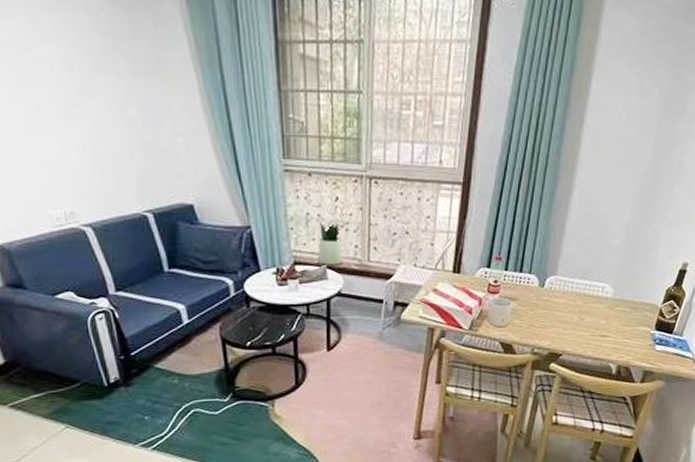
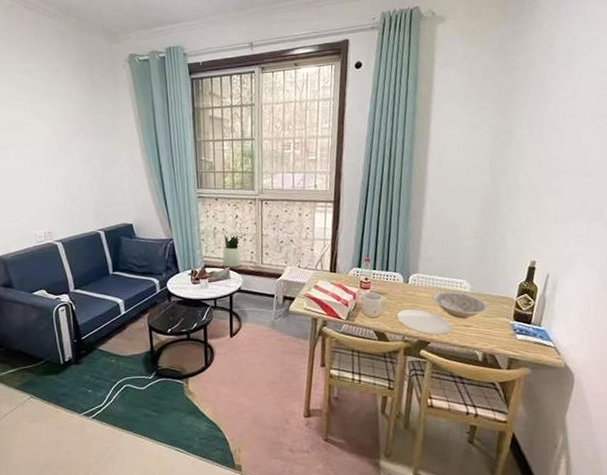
plate: none [528,317,588,347] -> present [397,309,452,335]
bowl: none [569,296,630,328] -> present [432,291,488,319]

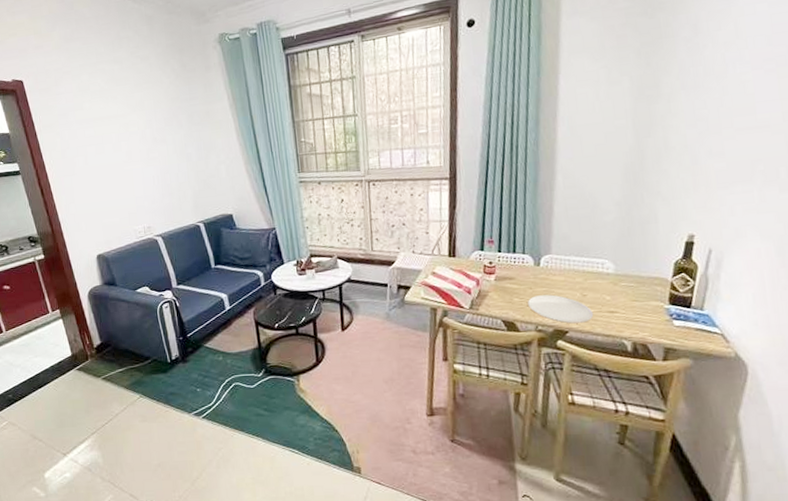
planter: present [221,234,243,268] -> none [328,220,352,256]
mug: present [361,291,388,318] -> none [485,276,517,306]
bowl: present [432,291,488,319] -> none [568,272,637,304]

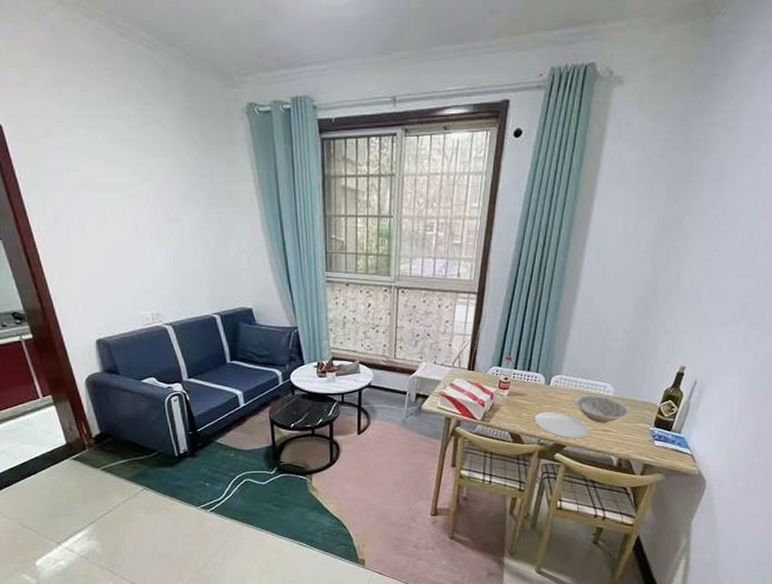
bowl: none [568,272,637,304] -> present [573,394,630,423]

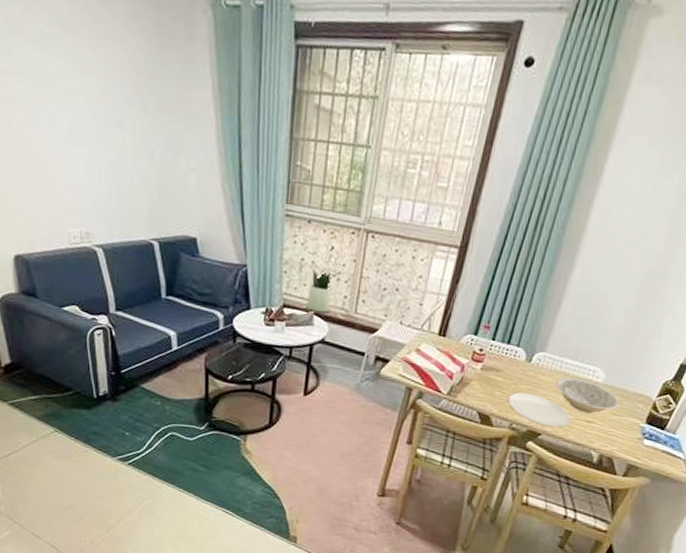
planter: none [350,324,374,361] -> present [304,269,333,313]

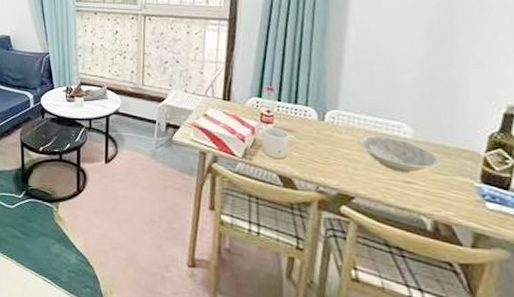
planter: present [304,269,333,313] -> none [98,51,122,87]
mug: none [467,365,502,398] -> present [261,126,297,160]
plate: present [508,392,571,428] -> none [309,153,386,190]

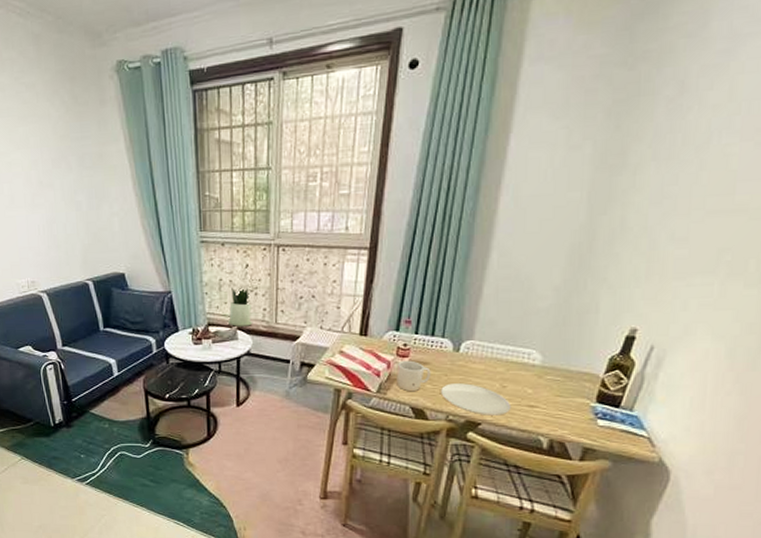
planter: none [98,51,122,87] -> present [227,287,253,327]
plate: none [309,153,386,190] -> present [441,383,512,415]
bowl: present [357,134,441,173] -> none [489,363,563,397]

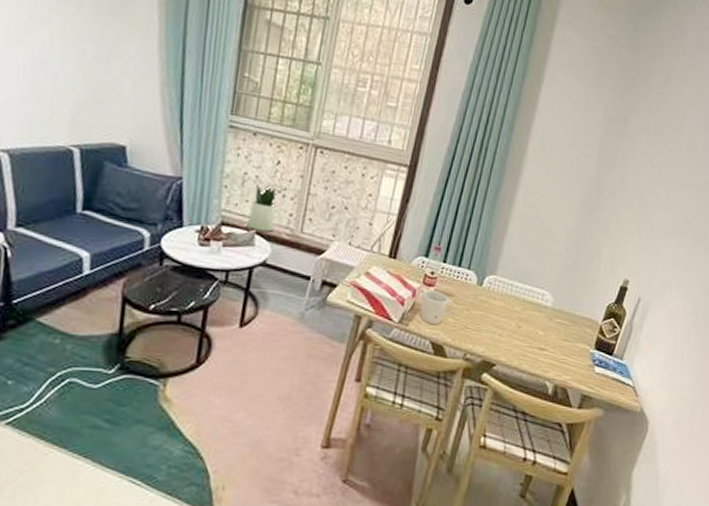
plate: present [441,383,512,415] -> none [461,319,524,357]

